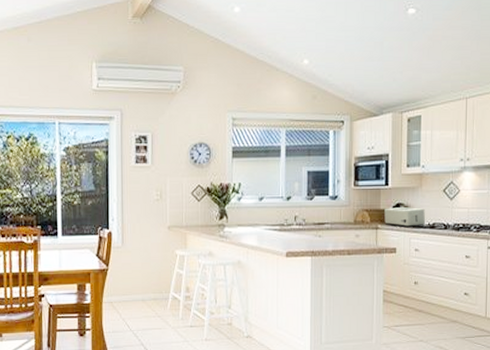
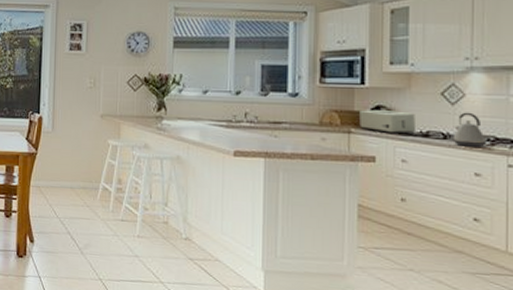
kettle: none [451,205,474,234] -> present [452,112,487,147]

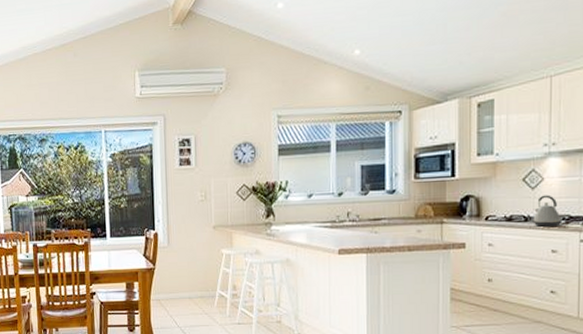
toaster: present [359,110,415,134] -> none [451,199,500,221]

